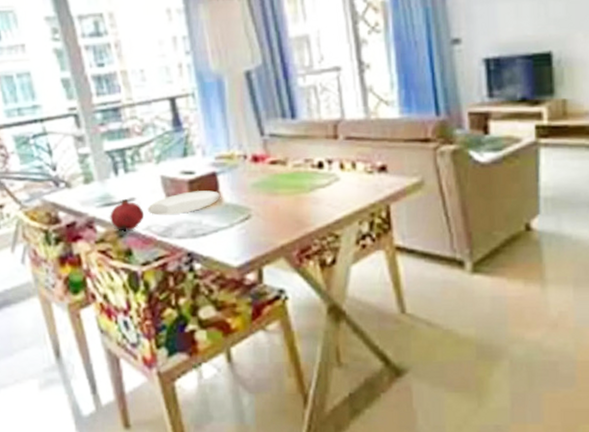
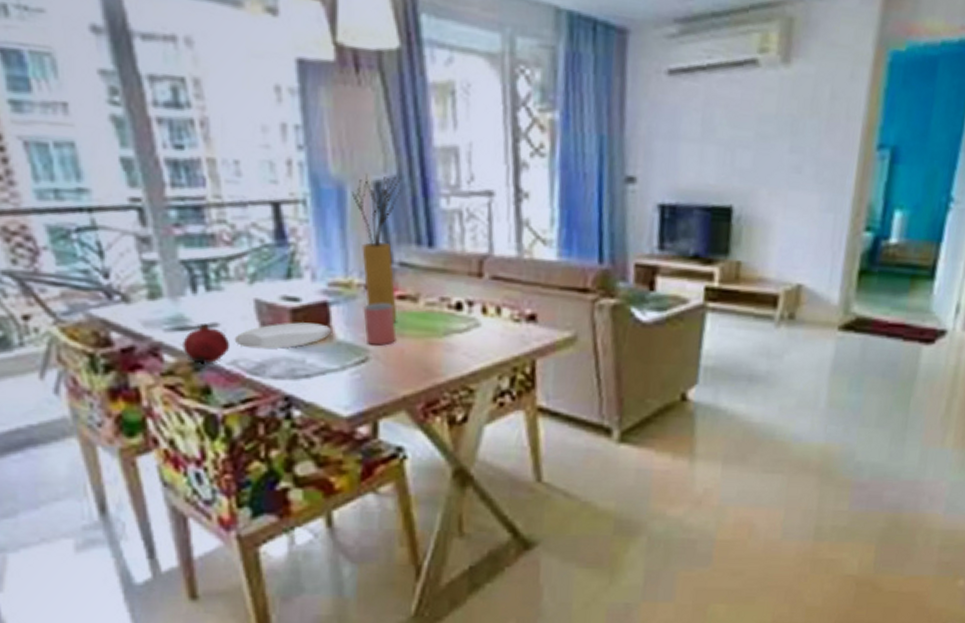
vase: none [228,64,271,184] -> present [351,173,402,322]
mug: none [244,169,272,204] -> present [363,303,397,346]

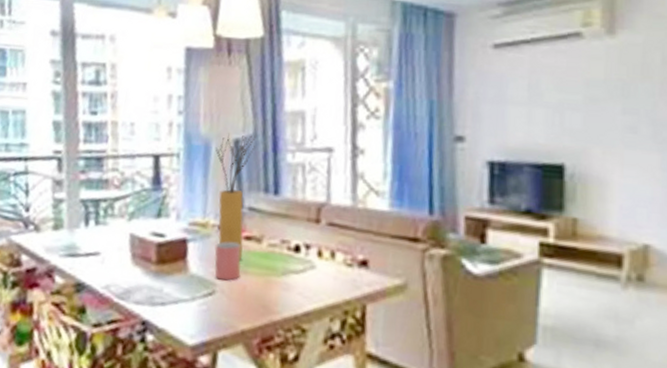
fruit: present [183,324,230,363] -> none [70,252,107,286]
plate: present [234,322,331,349] -> none [109,255,187,278]

